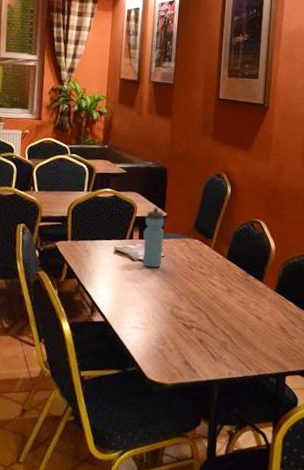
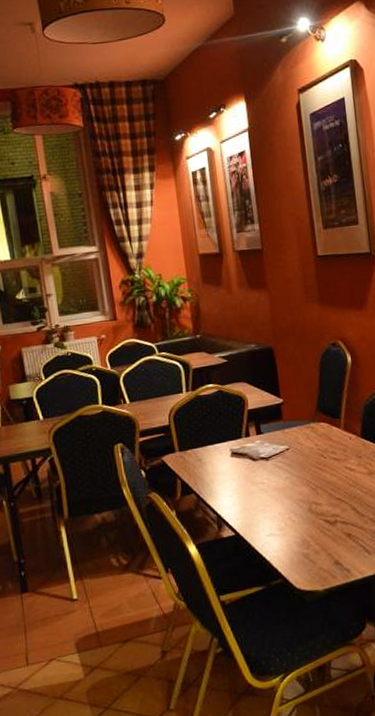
water bottle: present [142,207,165,268] -> none [260,394,288,465]

